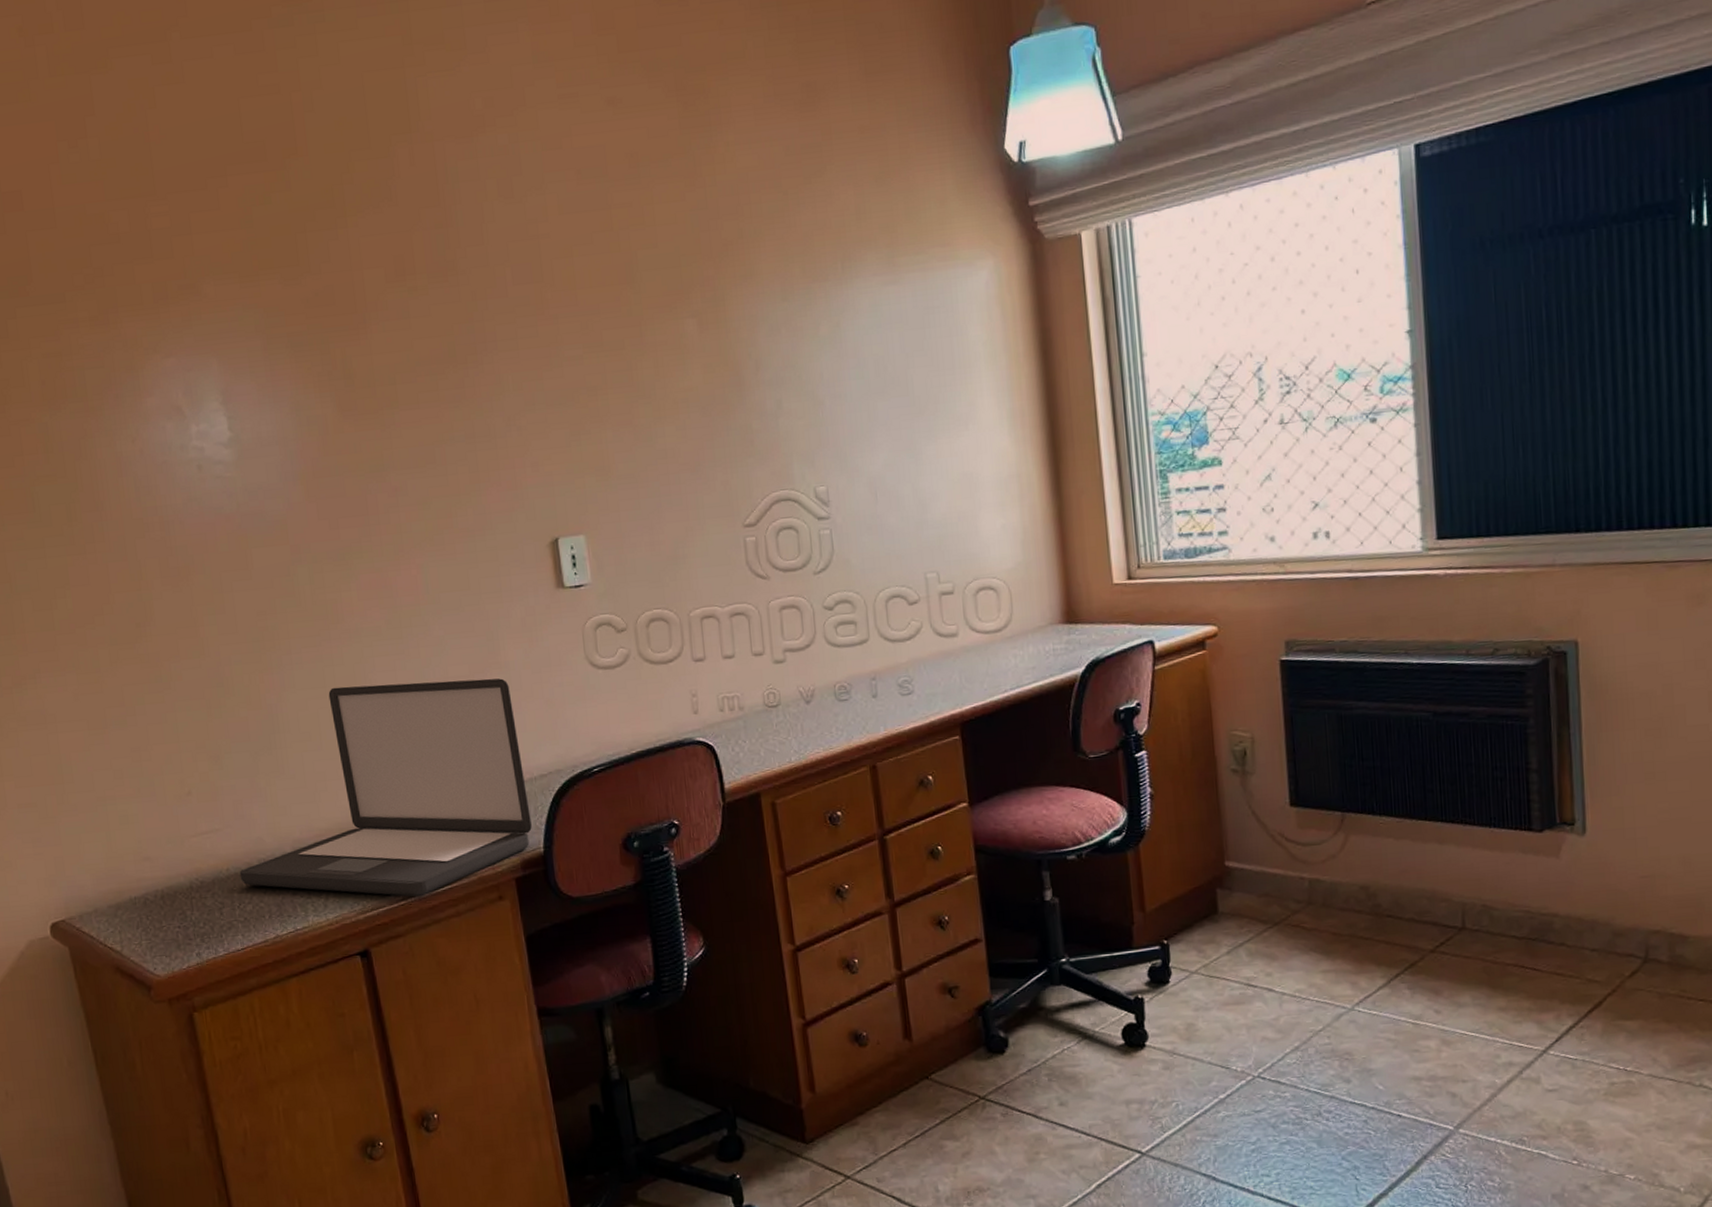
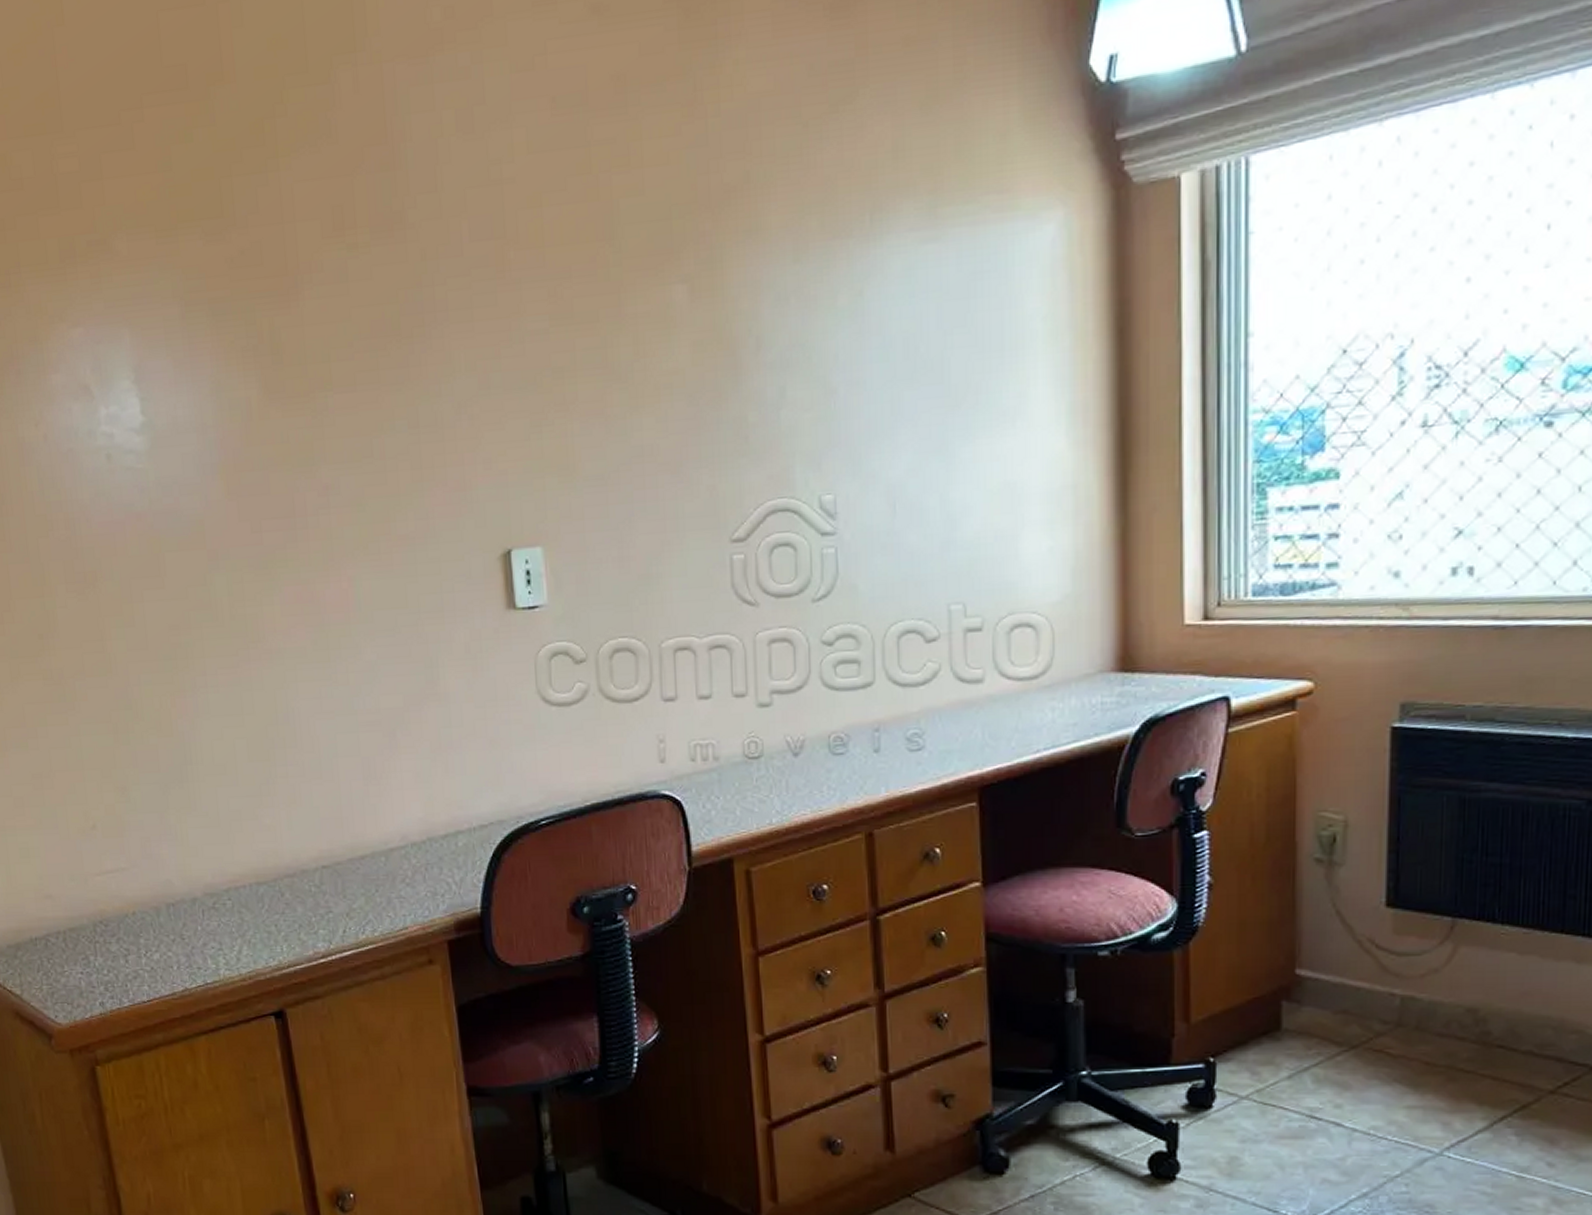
laptop: present [239,678,532,897] -> none [146,712,468,955]

